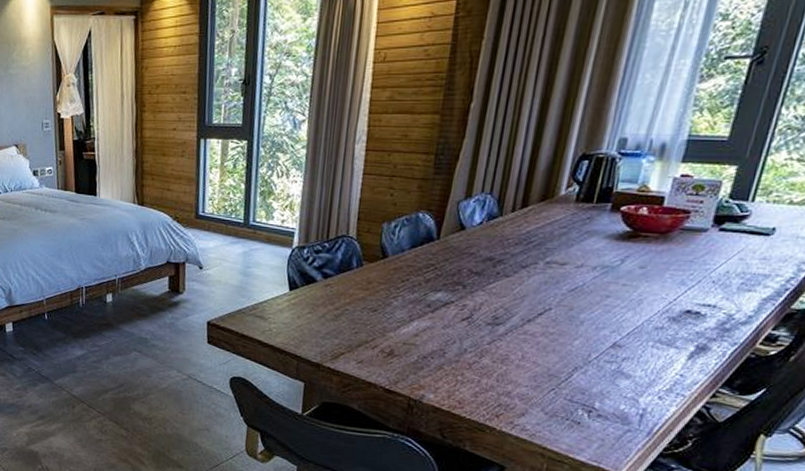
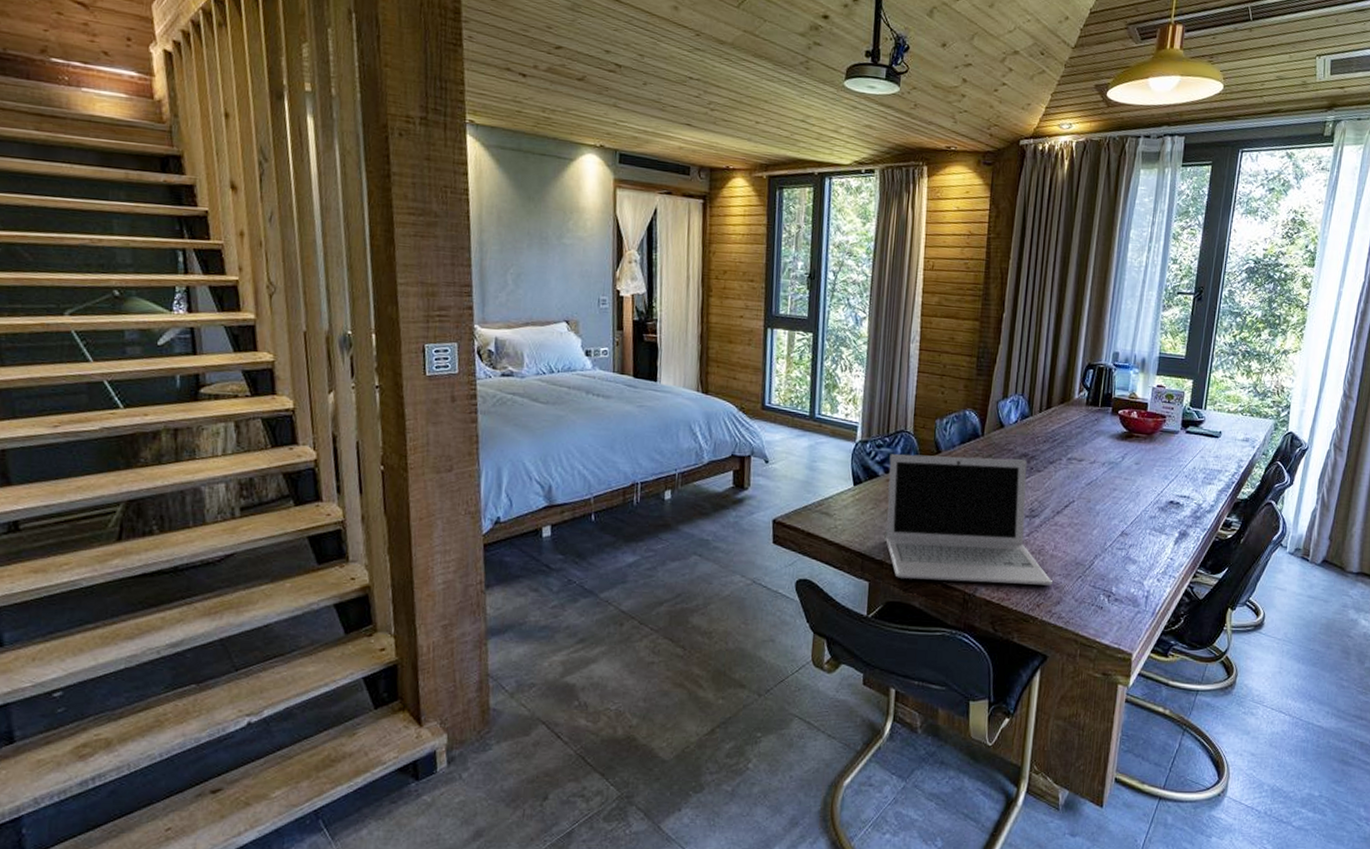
laptop: none [323,259,518,397] -> present [885,454,1054,586]

